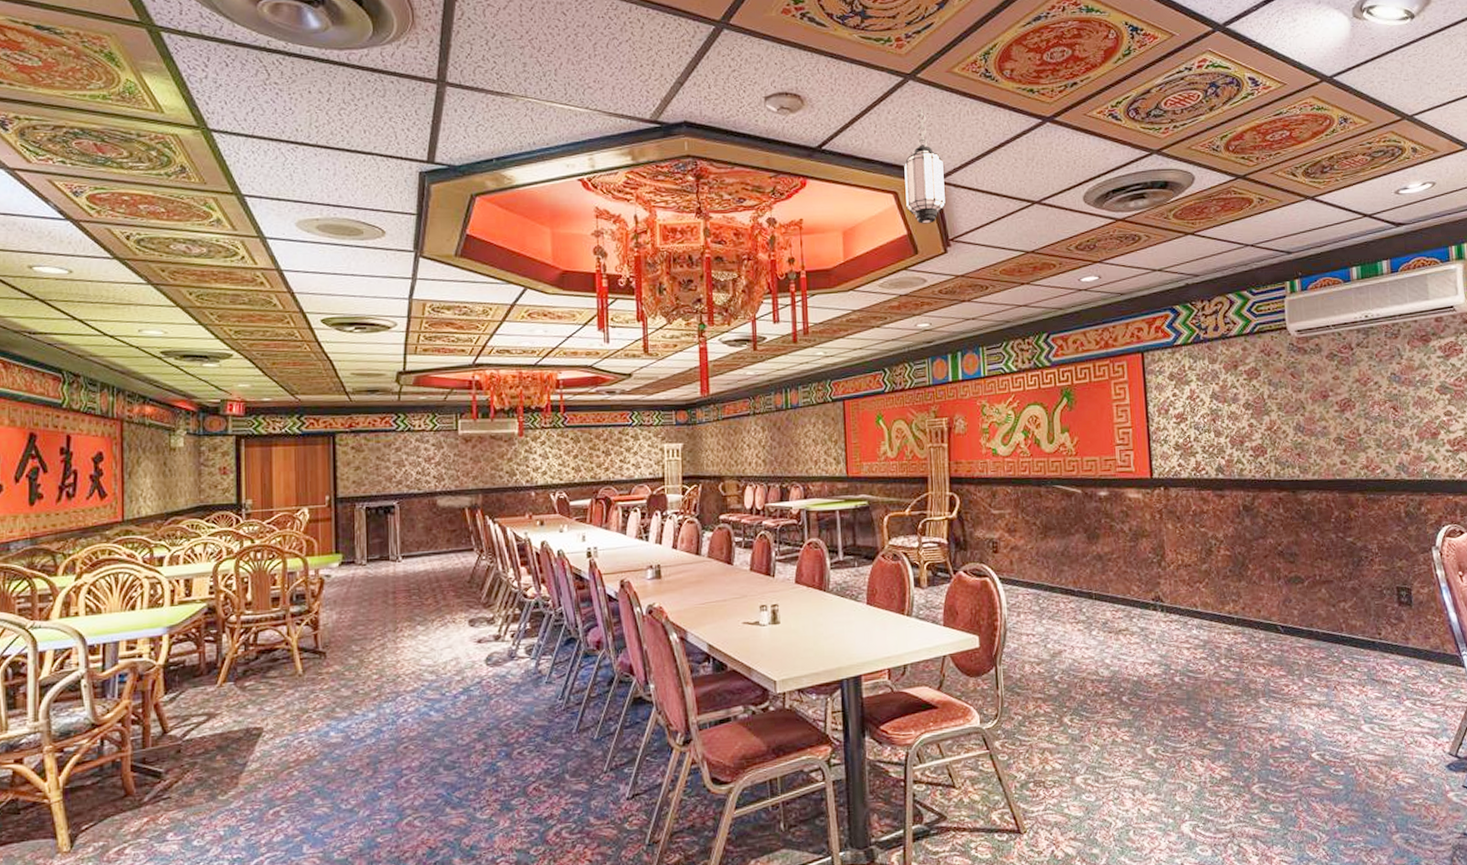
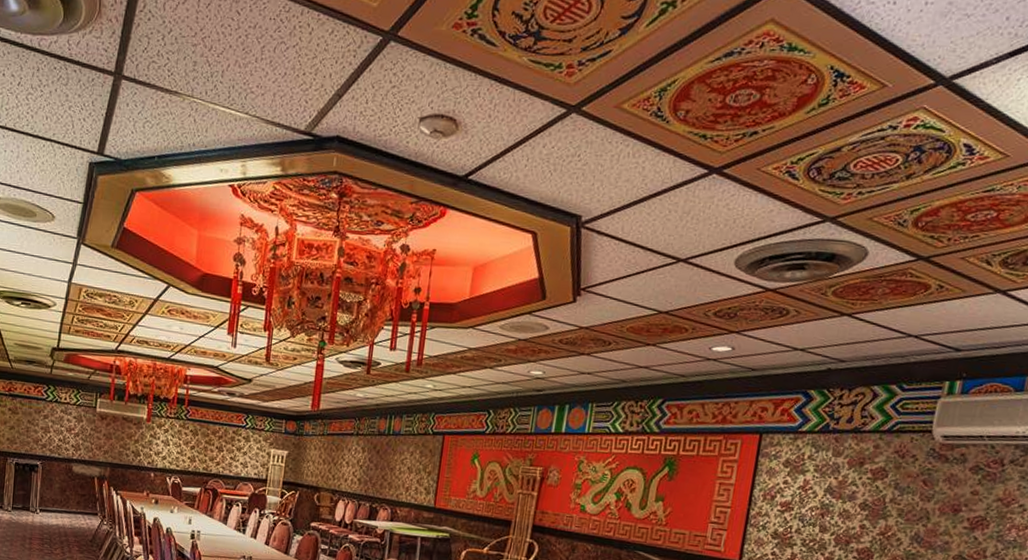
hanging lantern: present [904,107,945,224] -> none [543,143,592,270]

